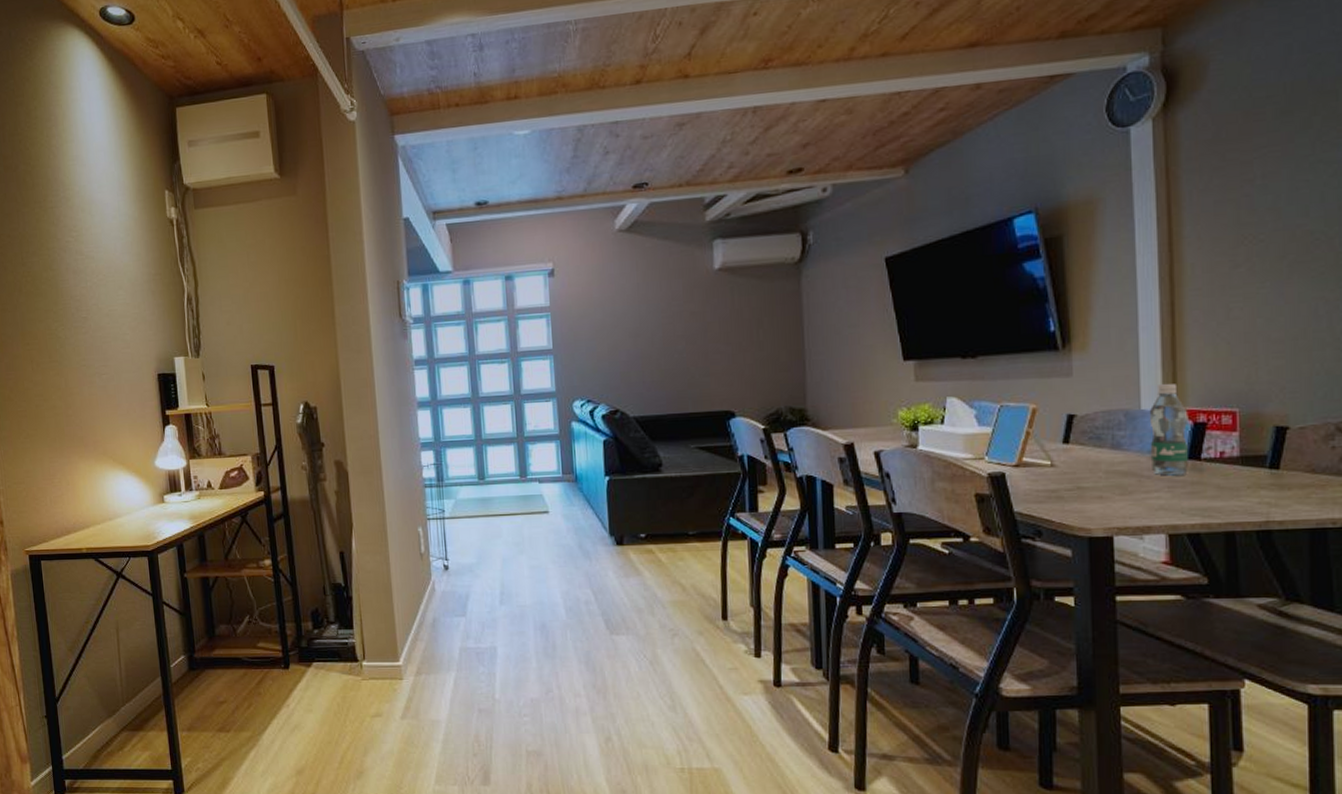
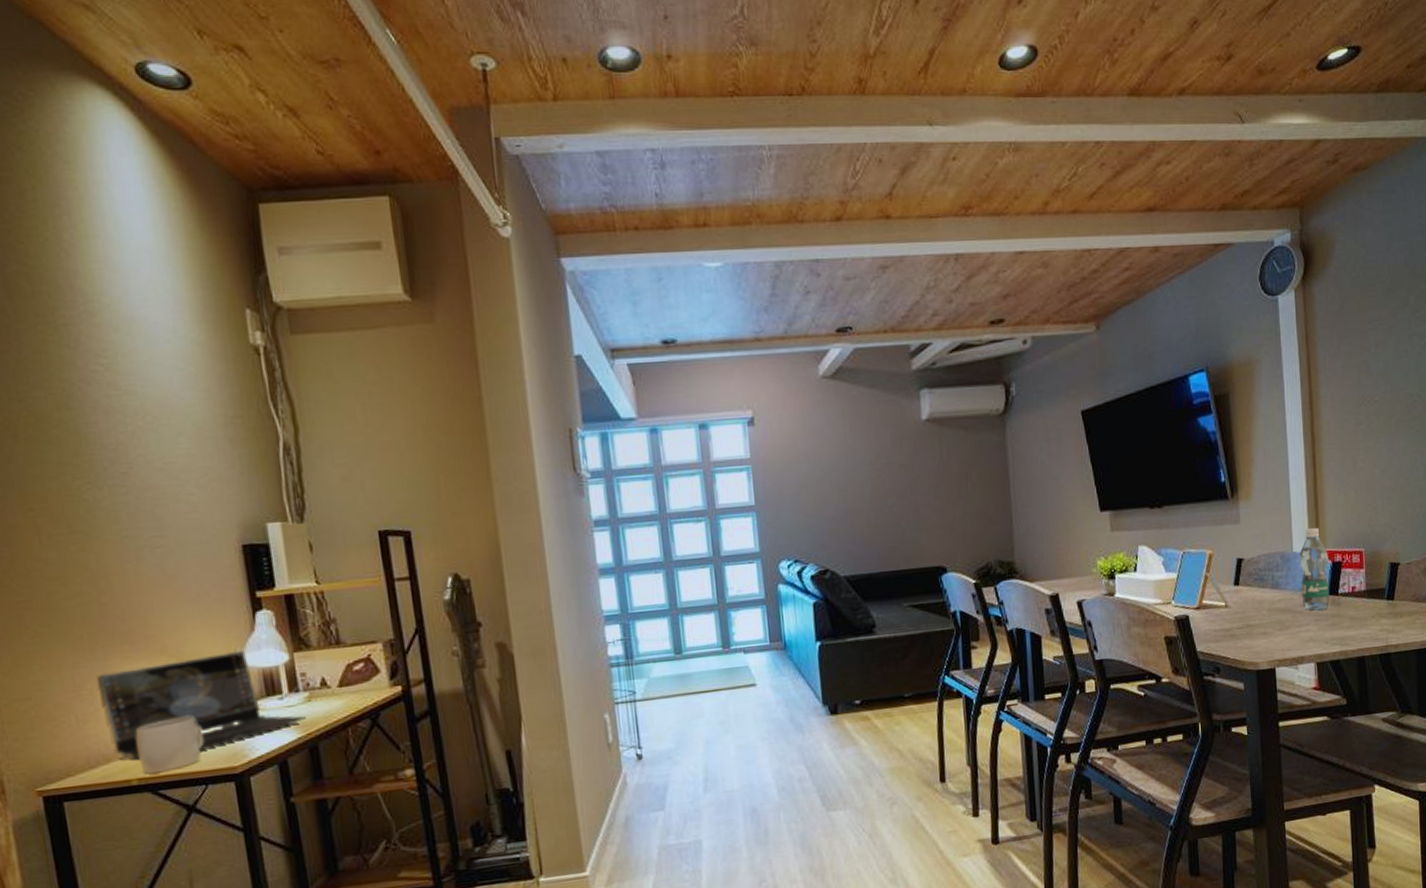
laptop computer: none [64,455,196,534] -> present [97,650,306,760]
mug: none [86,504,129,545] -> present [135,716,204,775]

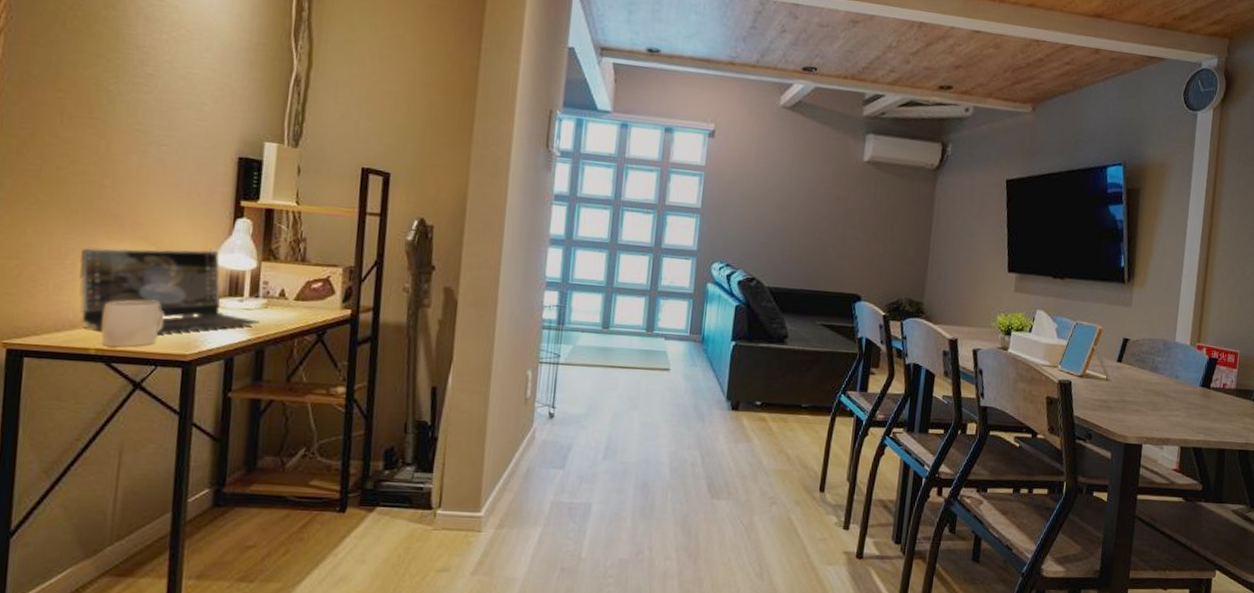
bottle: present [1299,527,1330,611] -> none [1176,322,1206,399]

